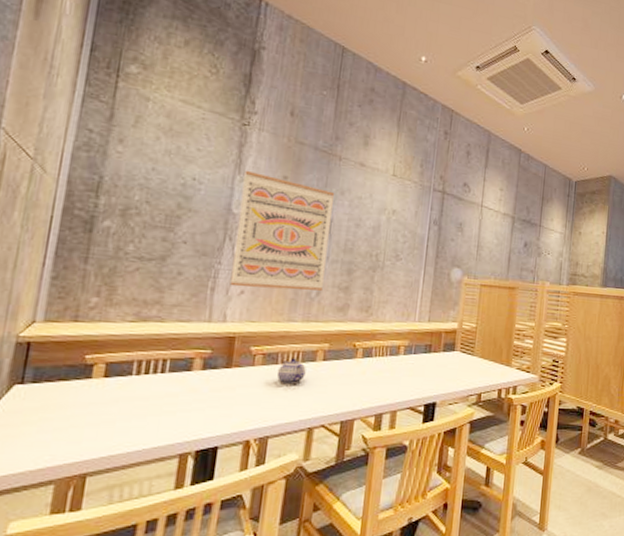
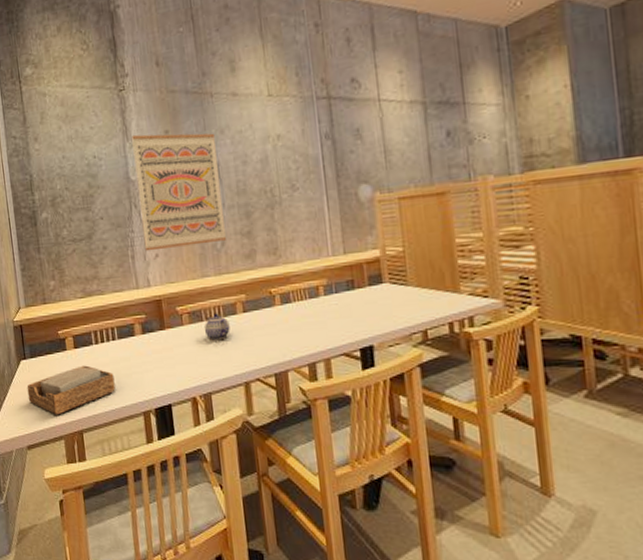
napkin holder: none [11,397,152,455] -> present [27,365,116,415]

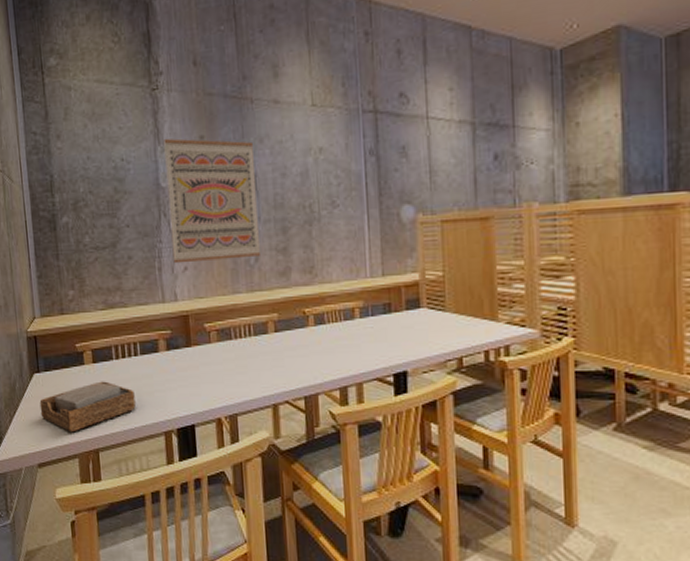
teapot: present [205,313,230,341] -> none [233,332,260,360]

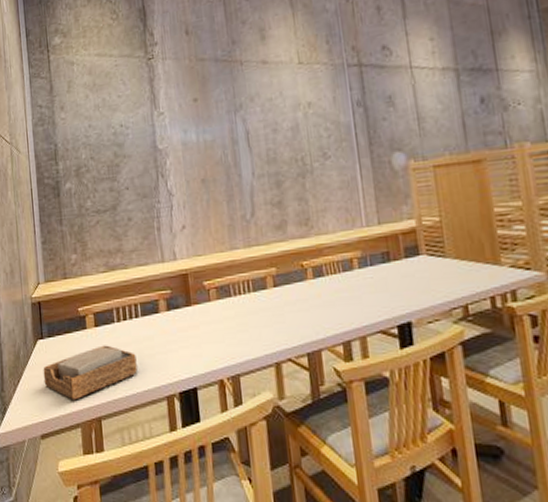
wall art: present [164,138,262,264] -> none [160,101,257,223]

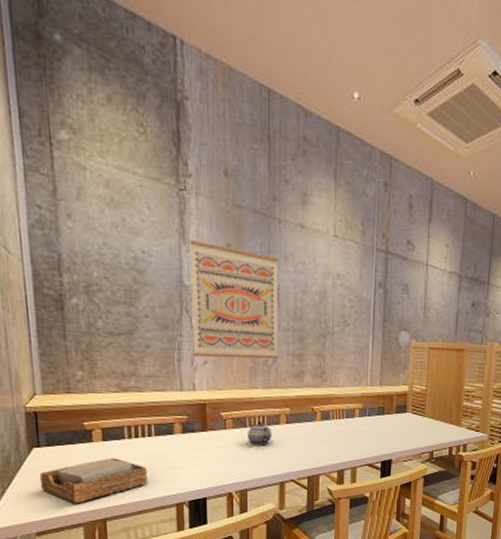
wall art: none [160,101,257,223] -> present [189,239,279,359]
teapot: none [233,288,260,318] -> present [248,422,272,446]

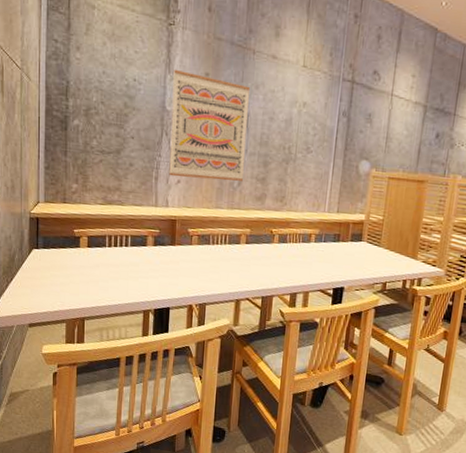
napkin holder: present [39,458,148,504] -> none [35,263,121,302]
teapot: present [248,422,272,446] -> none [210,240,232,263]

